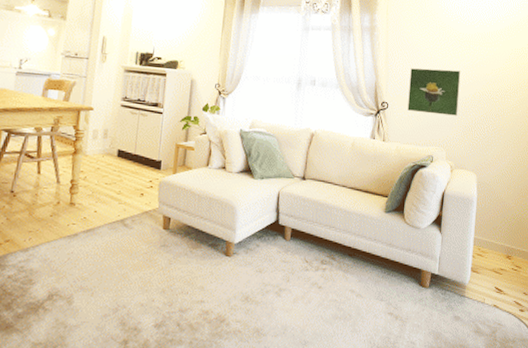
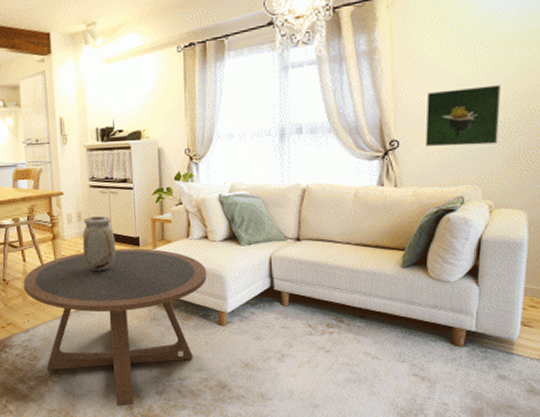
coffee table: none [33,170,221,340] -> present [24,248,207,406]
vase: none [102,135,138,191] -> present [82,216,116,271]

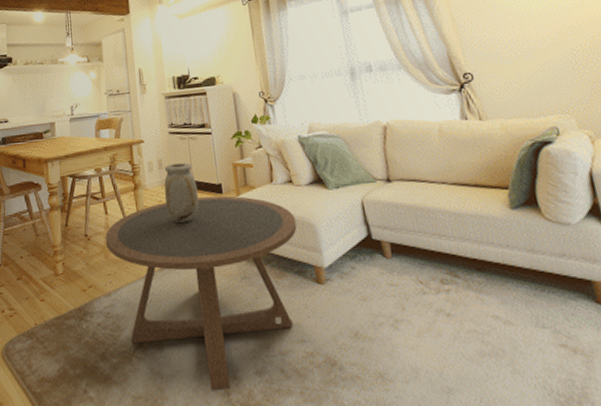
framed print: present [425,85,502,147] -> none [489,15,577,78]

